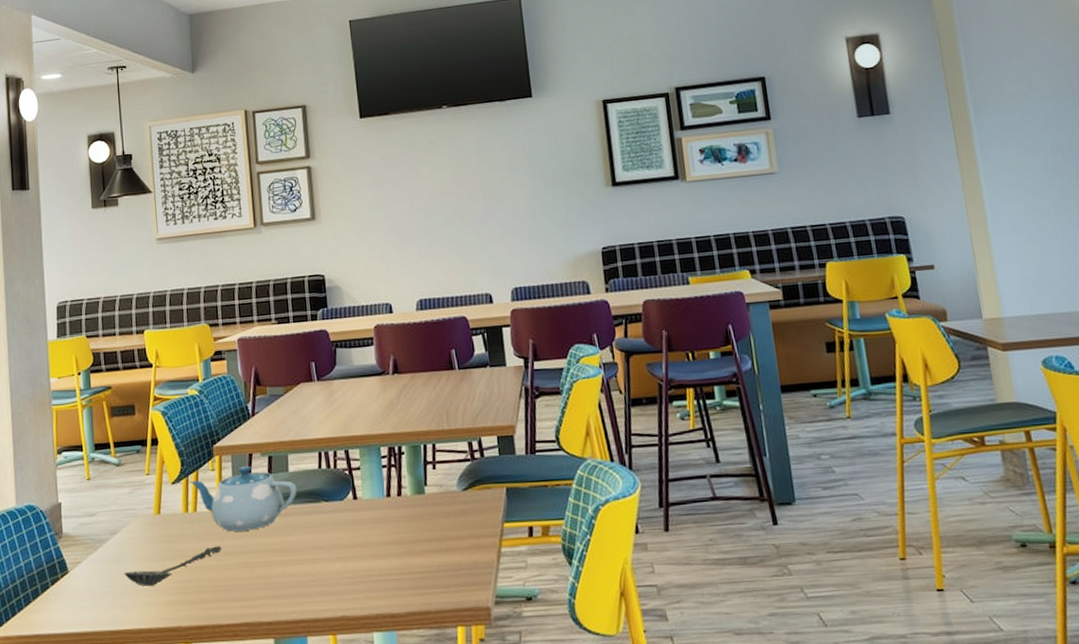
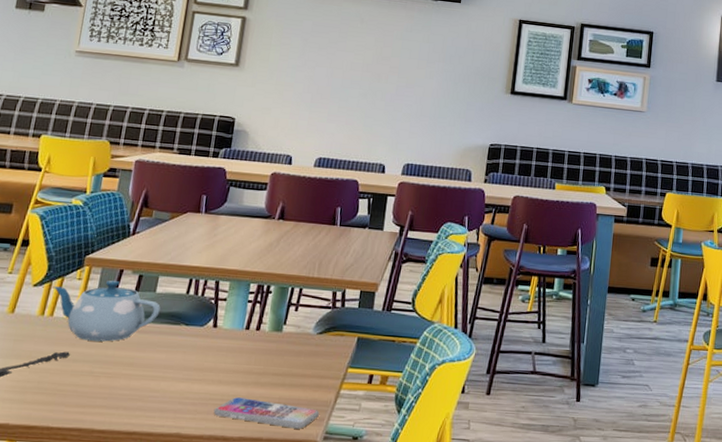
smartphone: none [374,569,485,597] -> present [213,397,319,429]

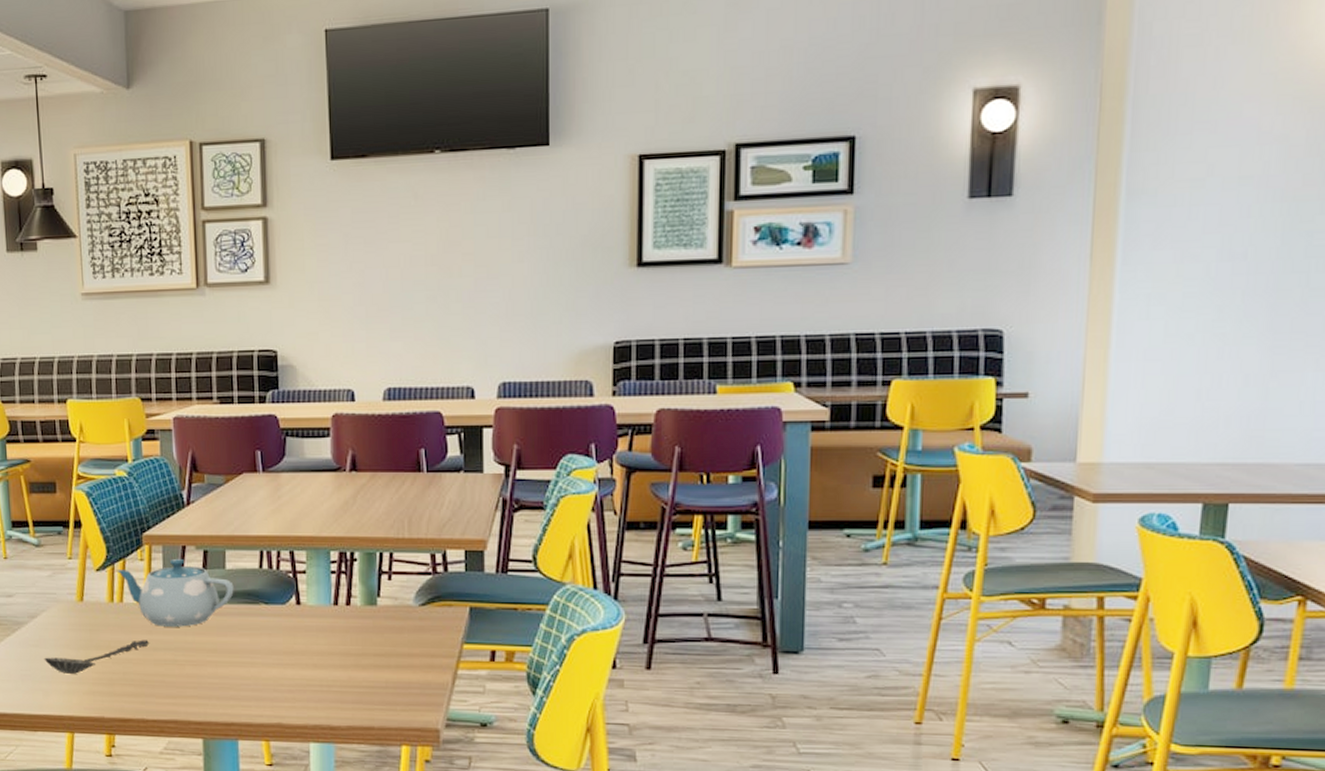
smartphone: present [213,397,319,429] -> none [314,682,436,716]

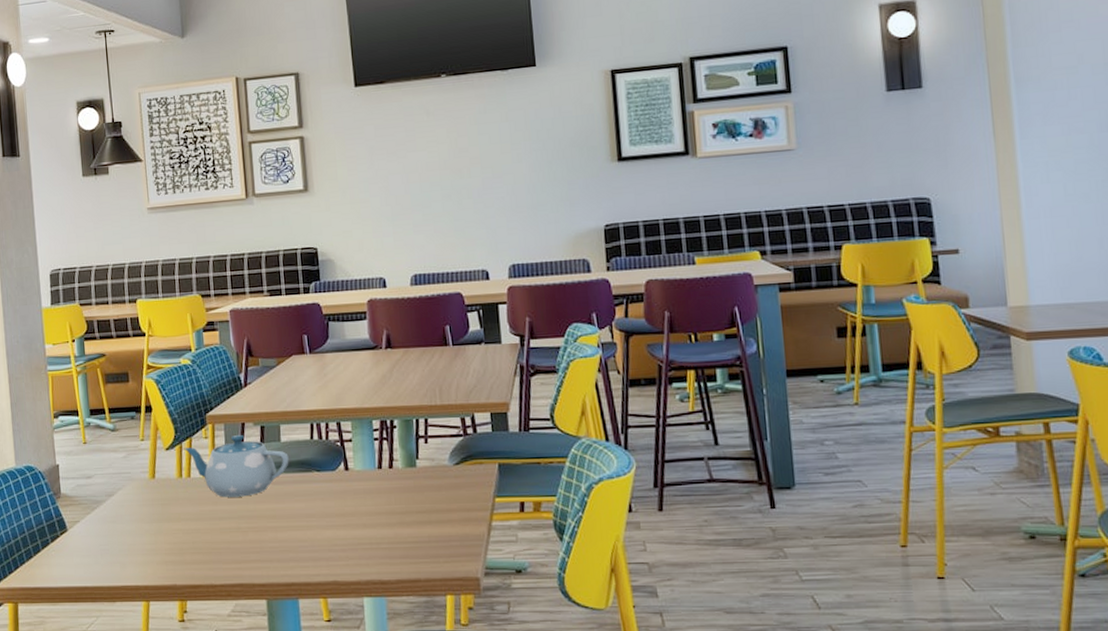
spoon: present [44,640,150,674] -> none [120,510,216,546]

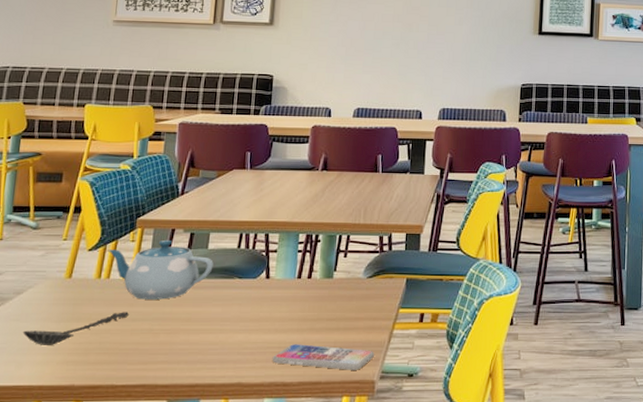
spoon: none [120,510,216,546] -> present [23,312,130,345]
smartphone: none [365,539,475,567] -> present [272,344,374,370]

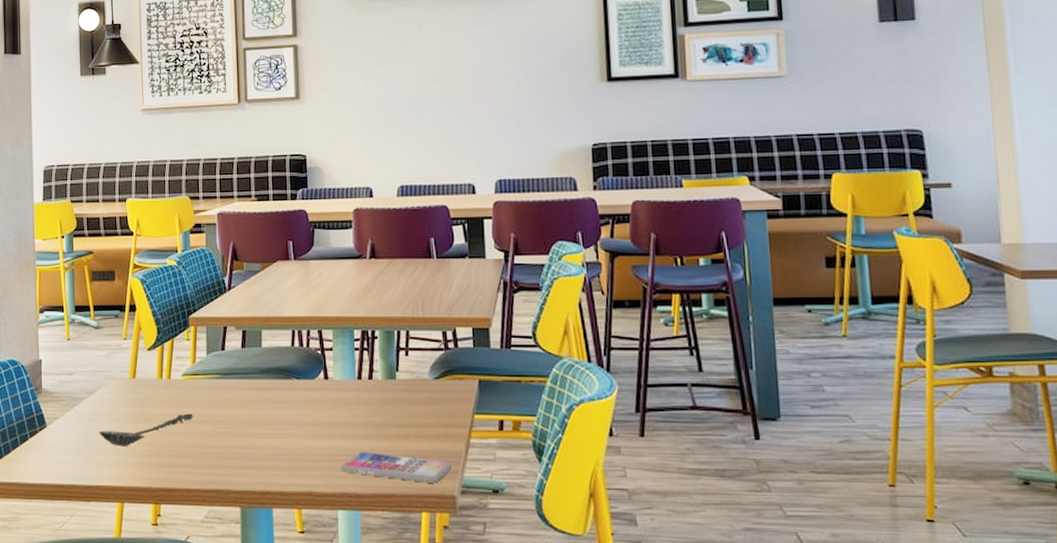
teapot: present [108,239,214,300] -> none [165,338,269,401]

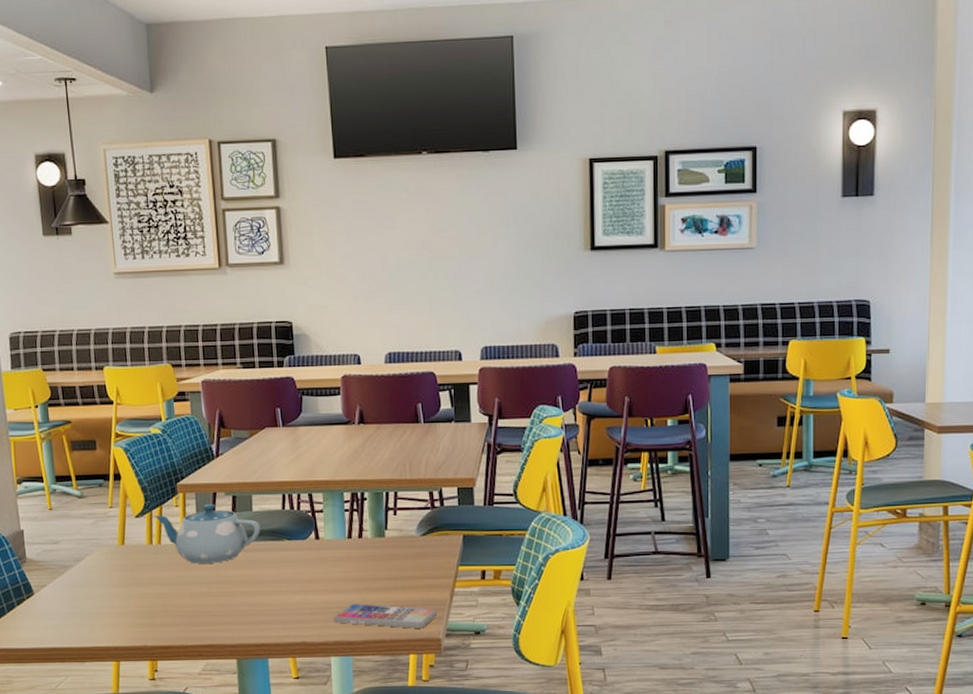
spoon: present [99,413,194,446] -> none [89,576,187,609]
teapot: none [165,338,269,401] -> present [154,503,261,564]

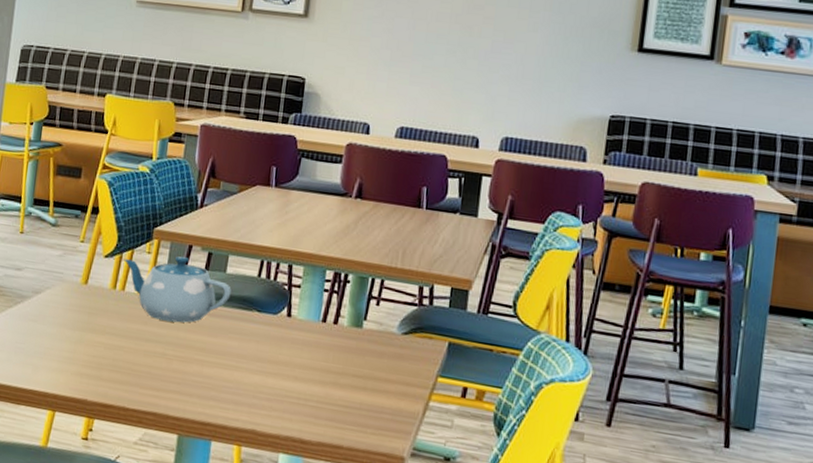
smartphone: present [333,604,437,629] -> none [289,397,406,441]

